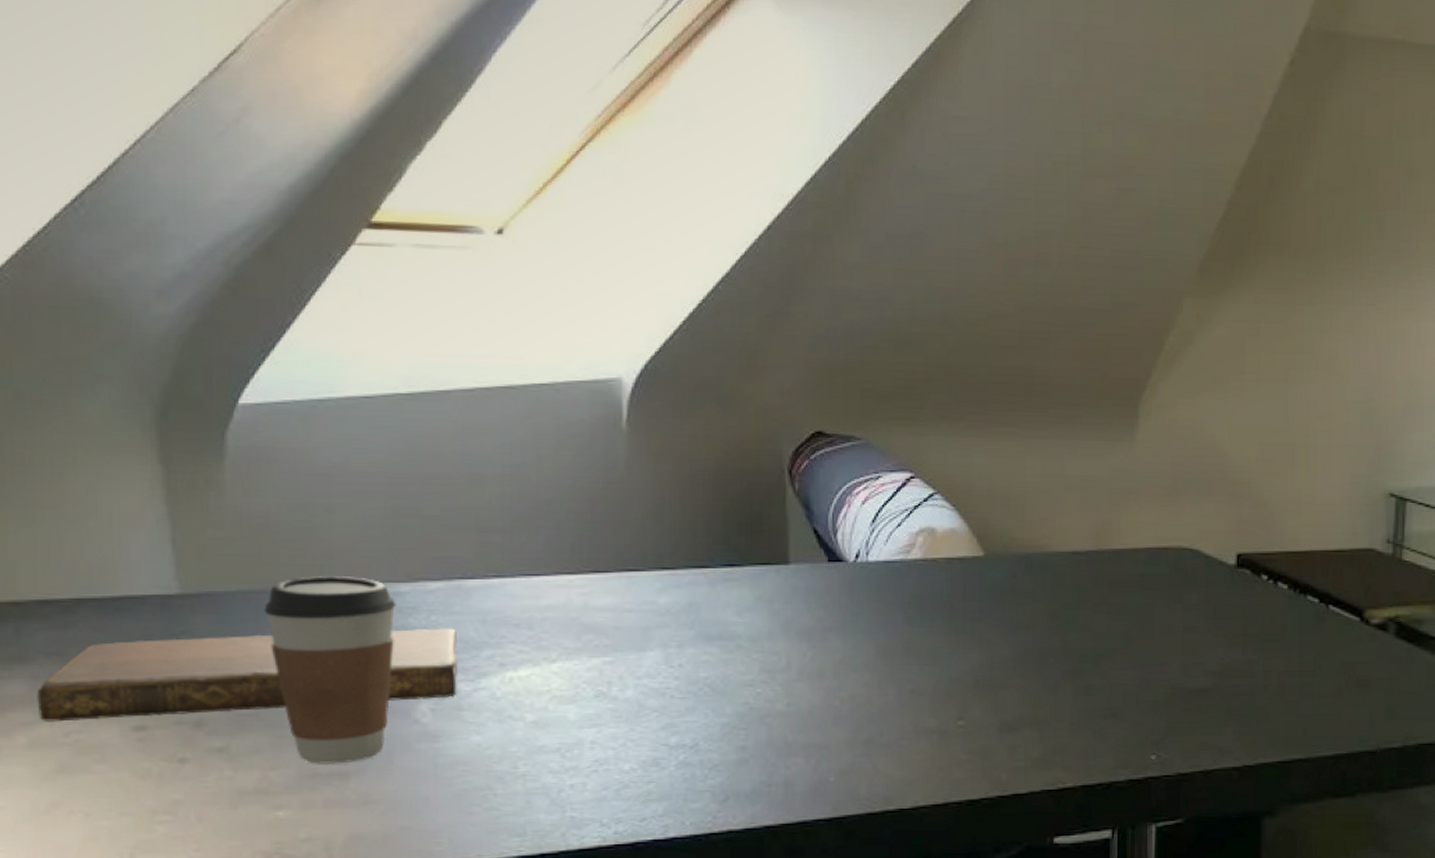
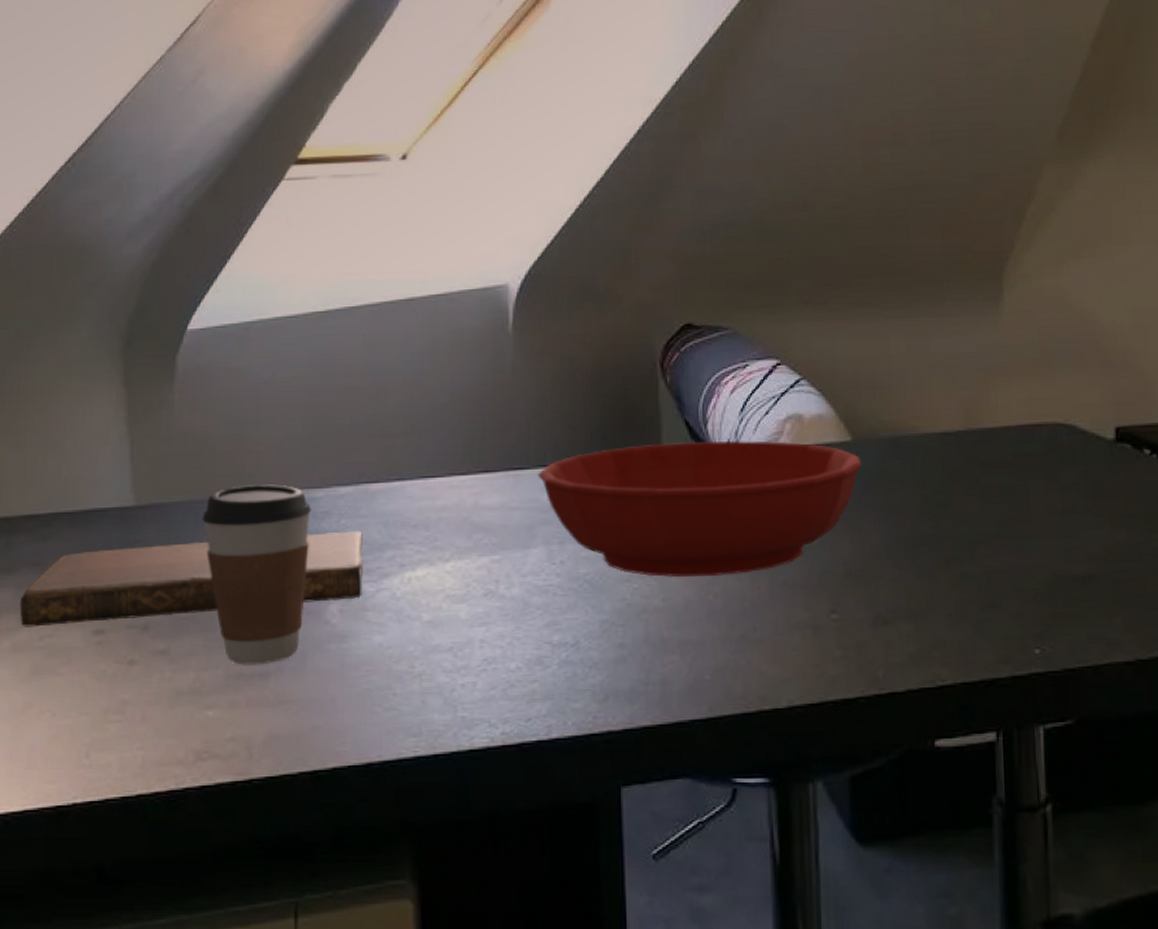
bowl: none [654,550,994,683] -> present [537,440,863,577]

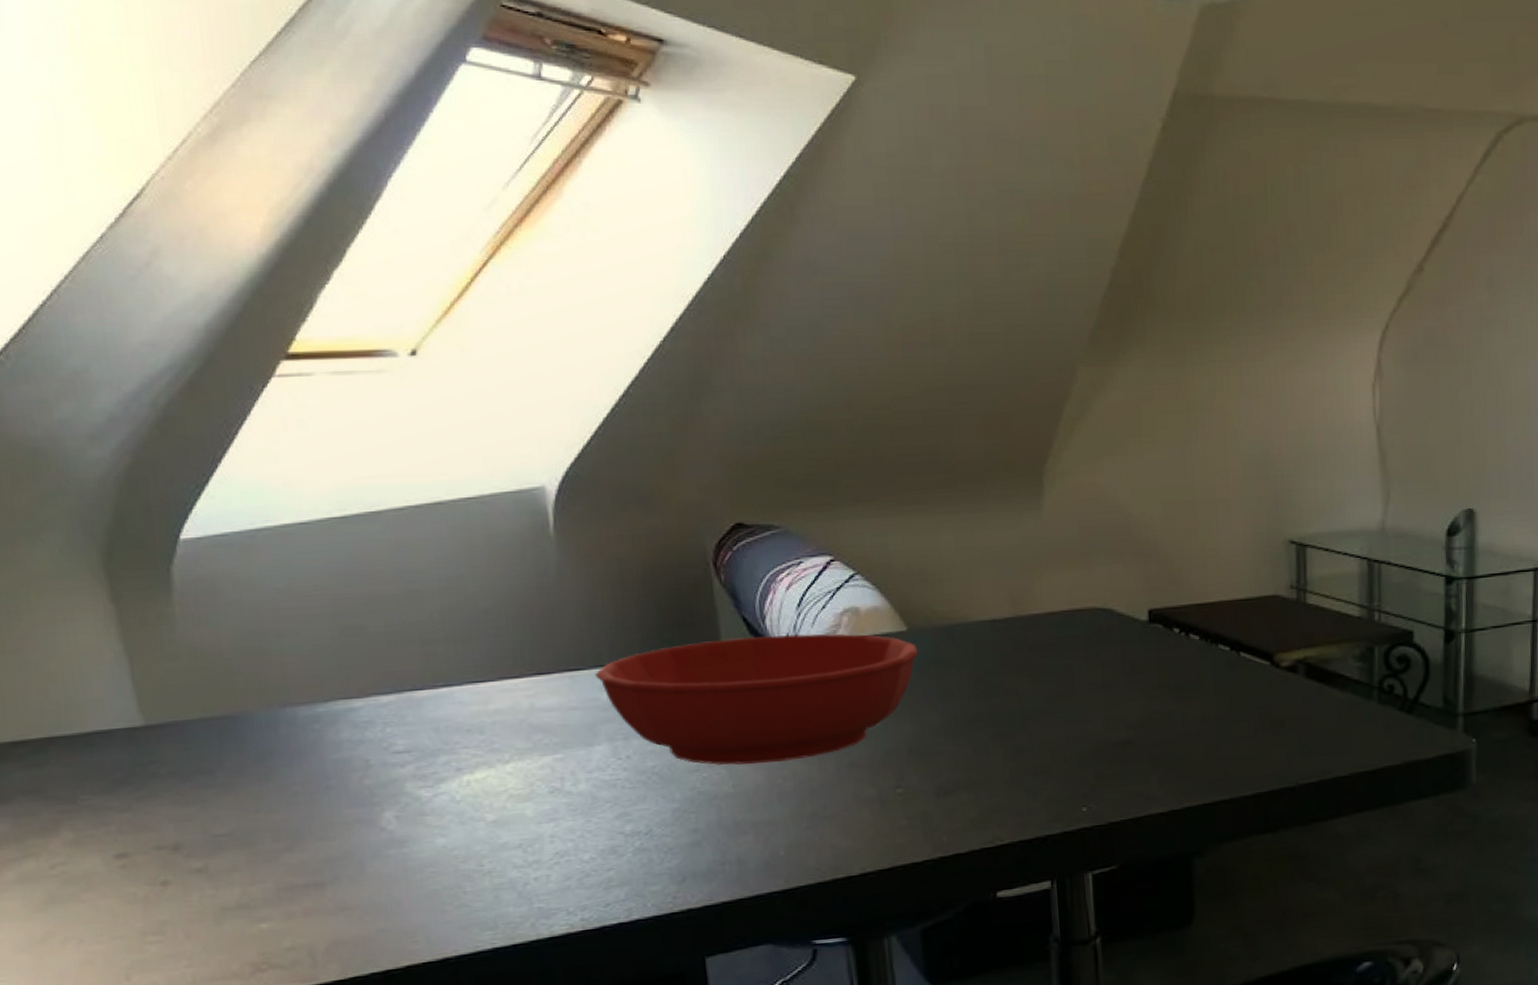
notebook: present [19,531,364,627] -> none [19,738,419,857]
coffee cup: present [202,484,312,665] -> none [226,696,356,877]

